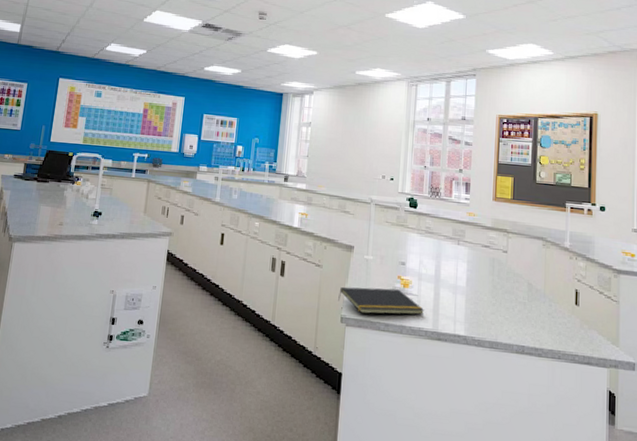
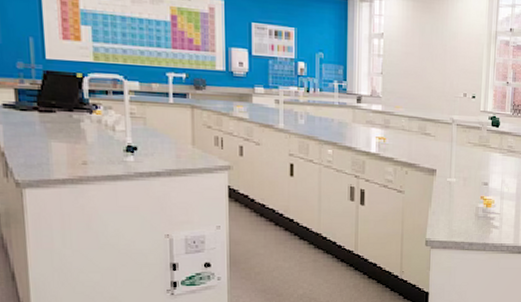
notepad: present [338,287,425,315] -> none [422,209,507,235]

